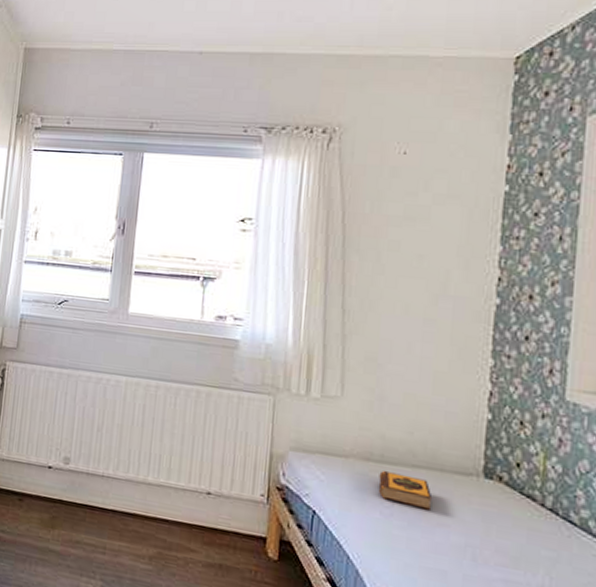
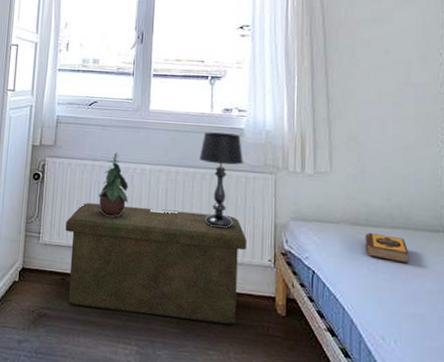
storage bench: none [25,415,236,565] -> present [65,203,247,325]
potted plant: none [65,359,100,434] -> present [99,152,129,217]
table lamp: none [184,342,237,455] -> present [199,132,243,229]

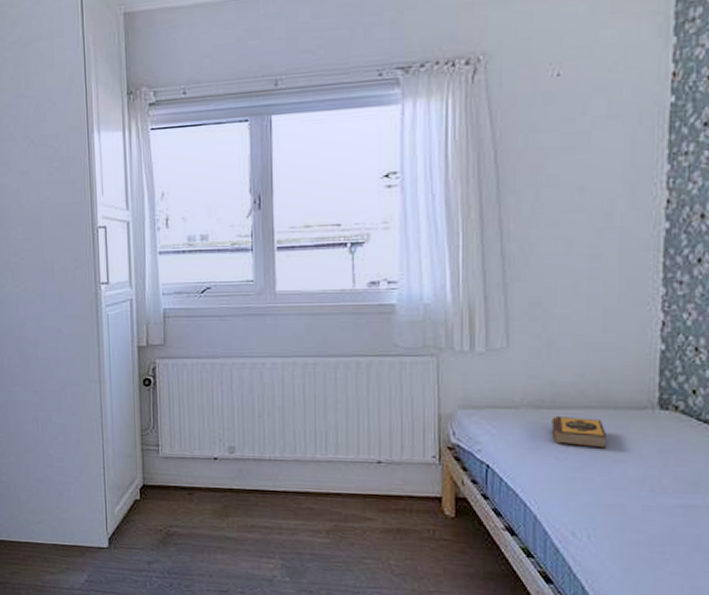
storage bench: present [65,203,247,325] -> none [187,407,404,530]
potted plant: present [99,152,129,217] -> none [223,346,259,421]
table lamp: present [199,132,243,229] -> none [342,312,396,425]

